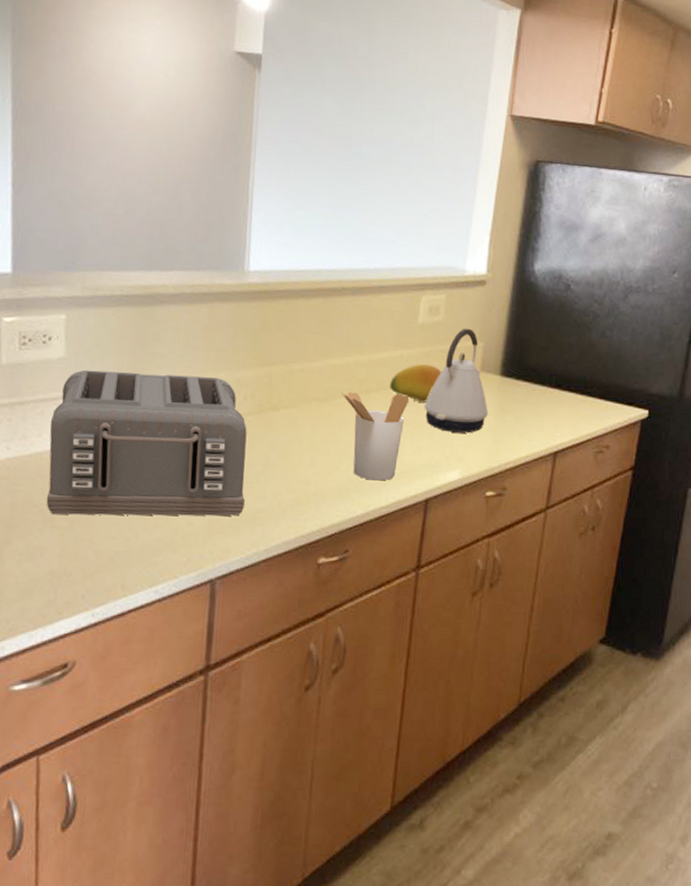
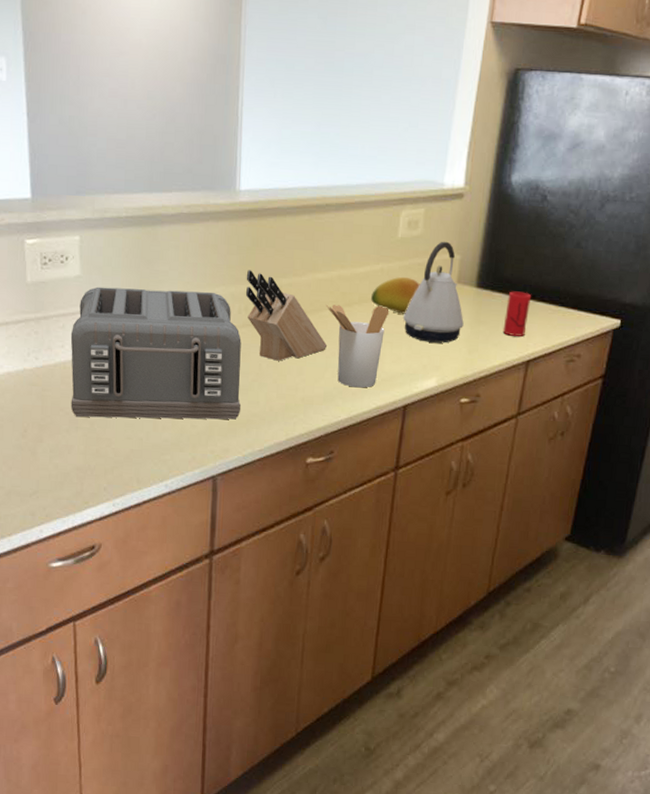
knife block: none [252,354,343,452] -> present [245,270,328,361]
cup: none [528,380,558,427] -> present [502,291,532,337]

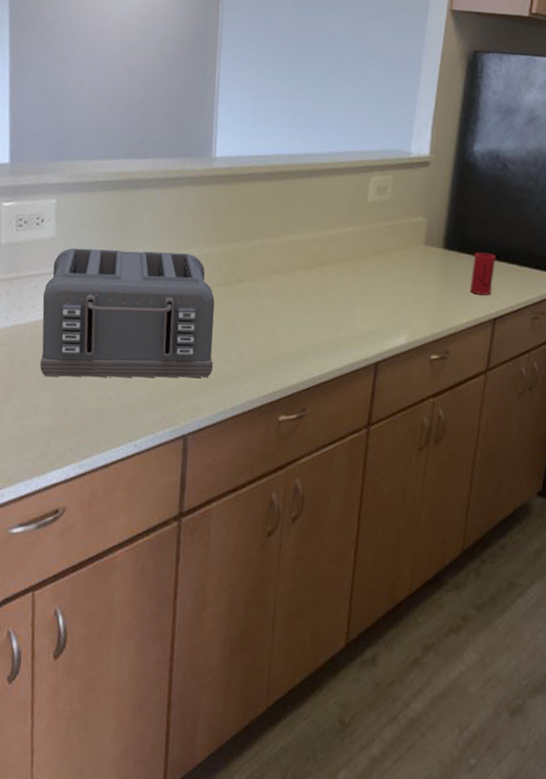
knife block: present [245,270,328,361] -> none [219,232,300,320]
utensil holder: present [325,304,389,388] -> none [298,264,360,346]
fruit: present [371,276,420,314] -> none [342,238,389,274]
kettle: present [403,241,464,343] -> none [374,205,432,302]

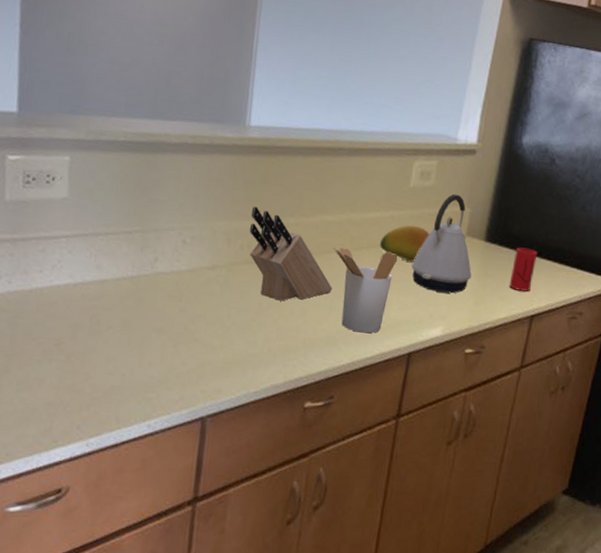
toaster: present [40,248,215,378] -> none [45,211,242,359]
knife block: none [219,232,300,320] -> present [249,206,333,301]
utensil holder: none [298,264,360,346] -> present [333,247,398,334]
fruit: none [342,238,389,274] -> present [380,225,430,262]
kettle: none [374,205,432,302] -> present [411,193,472,294]

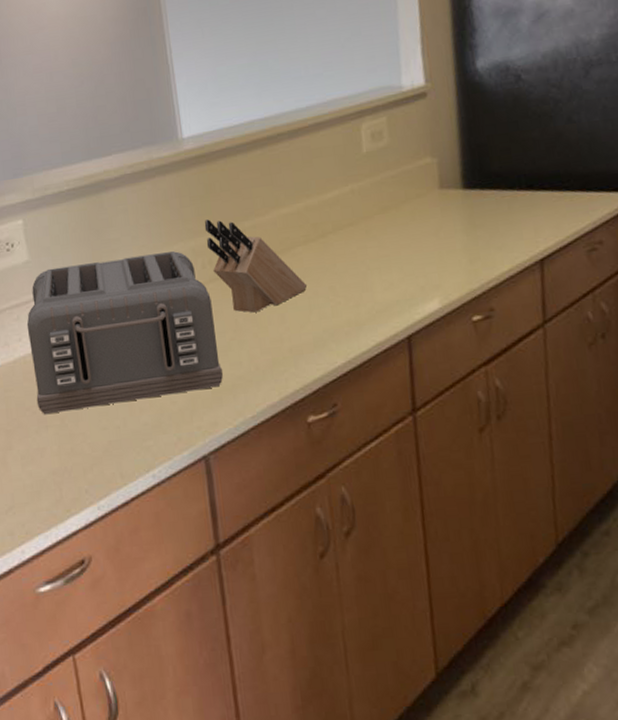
toaster: none [45,211,242,359] -> present [26,251,223,415]
utensil holder: present [333,247,398,334] -> none [297,229,370,327]
fruit: present [380,225,430,262] -> none [346,193,399,235]
kettle: present [411,193,472,294] -> none [386,146,458,261]
cup: present [509,247,538,292] -> none [501,183,531,235]

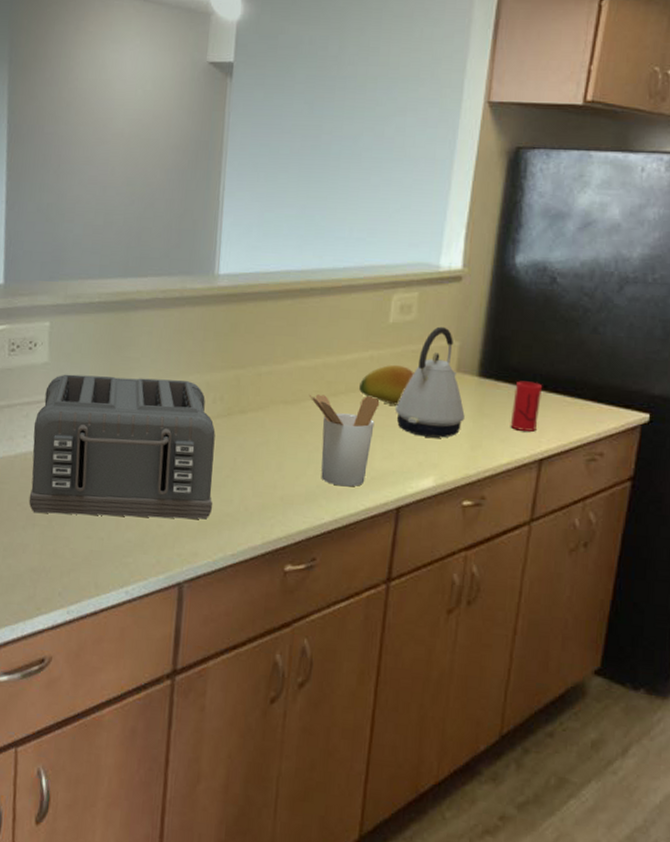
knife block: present [204,219,308,313] -> none [221,357,310,455]
utensil holder: none [297,229,370,327] -> present [308,394,380,487]
fruit: none [346,193,399,235] -> present [359,364,414,406]
kettle: none [386,146,458,261] -> present [395,326,465,438]
cup: none [501,183,531,235] -> present [510,381,543,432]

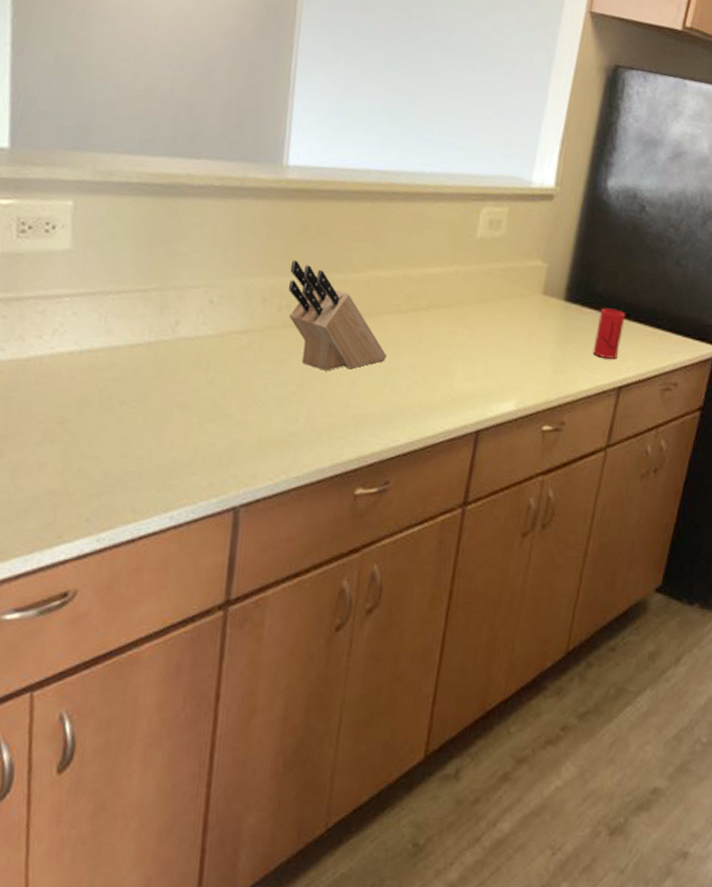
toaster: present [29,374,216,520] -> none [46,265,280,439]
knife block: none [221,357,310,455] -> present [288,260,388,371]
utensil holder: present [308,394,380,487] -> none [387,307,463,408]
fruit: present [359,364,414,406] -> none [442,282,500,325]
kettle: present [395,326,465,438] -> none [479,245,549,362]

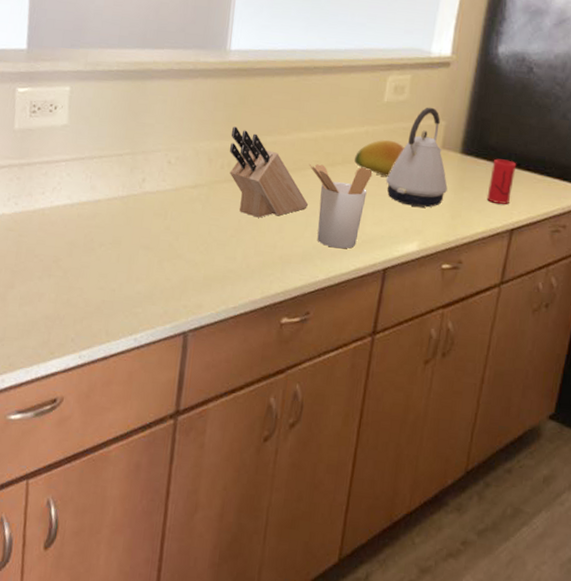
utensil holder: none [387,307,463,408] -> present [308,163,373,249]
fruit: none [442,282,500,325] -> present [355,139,404,177]
kettle: none [479,245,549,362] -> present [386,107,448,208]

